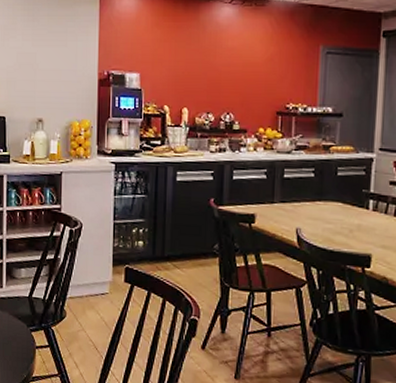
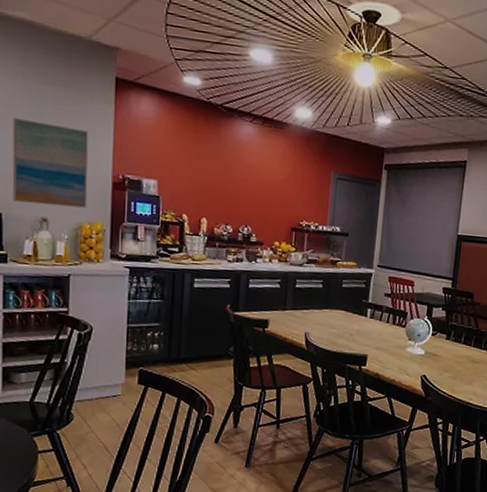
wall art: none [14,28,77,107] -> present [12,117,88,208]

